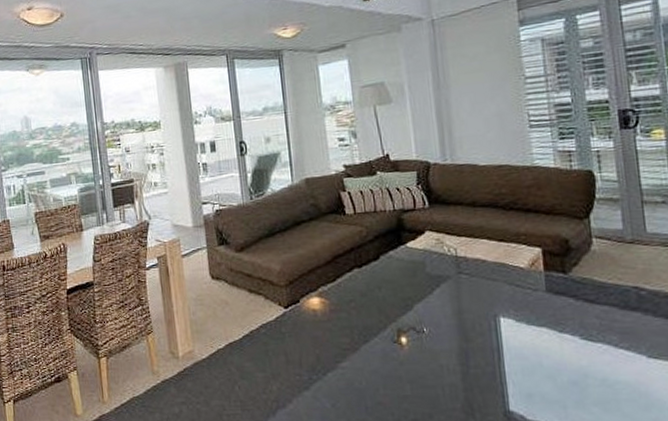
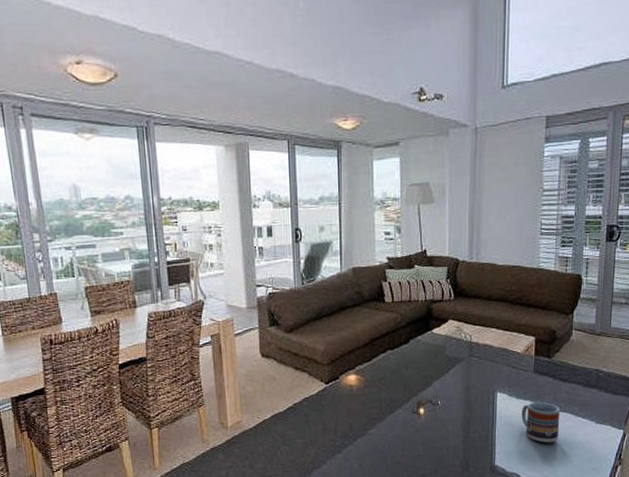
cup: none [536,329,595,382] -> present [521,401,561,443]

